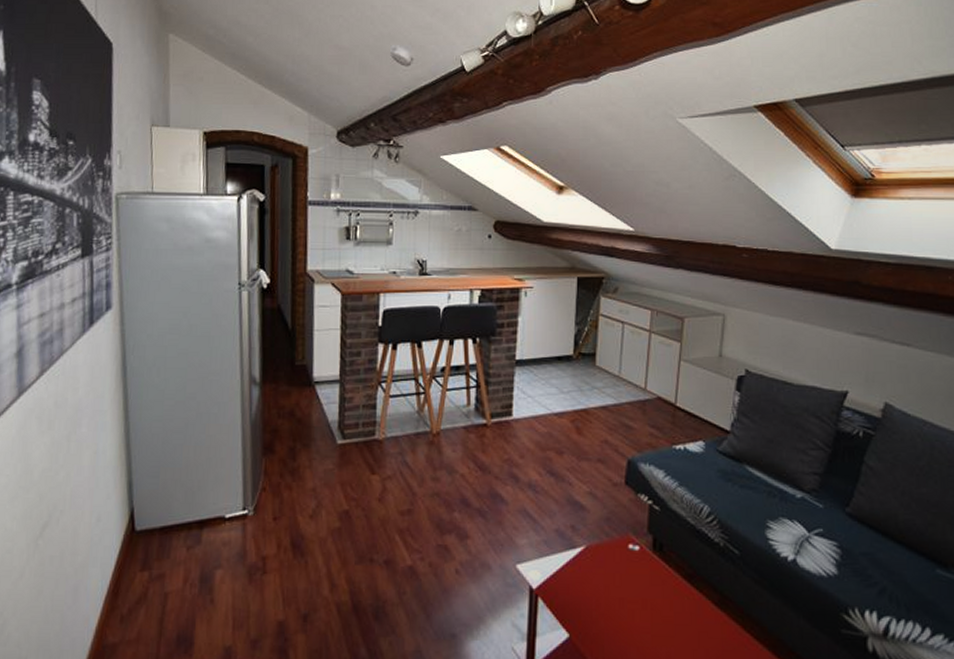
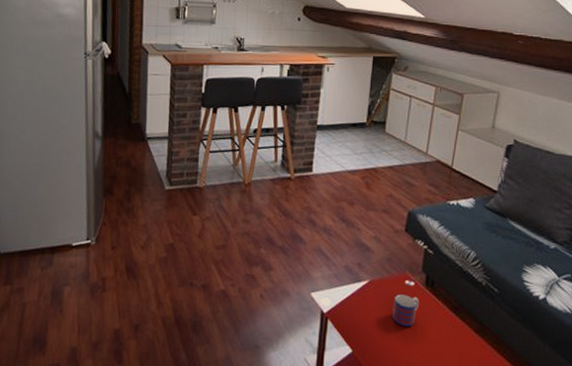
mug: none [615,562,647,602] -> present [392,294,420,327]

